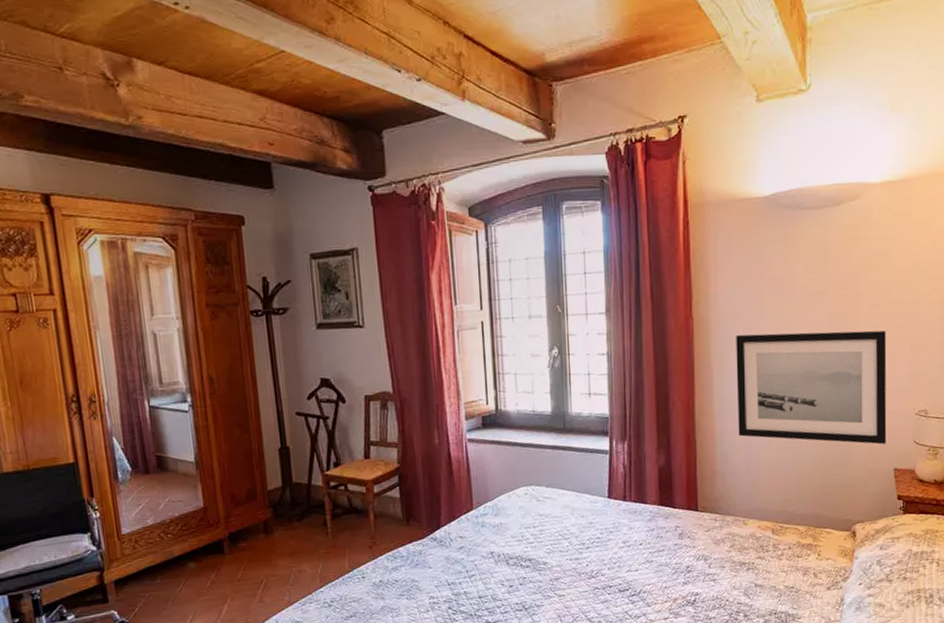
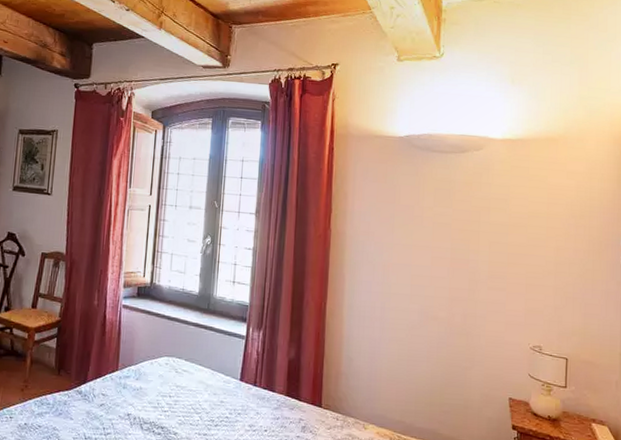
wall art: present [736,330,887,445] -> none [364,250,504,373]

